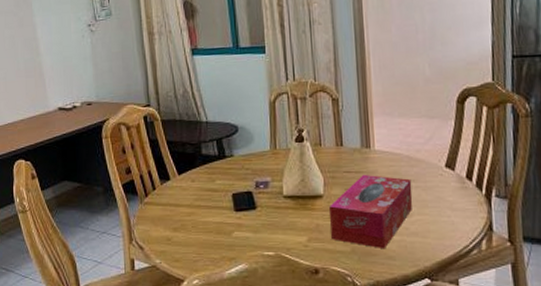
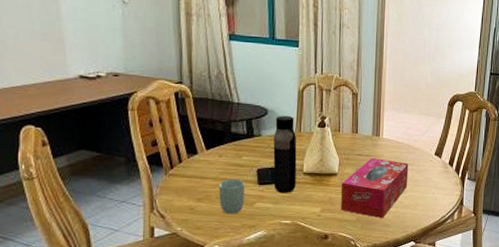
cup: none [193,205,222,245] -> present [218,179,245,214]
water bottle: none [247,132,276,221] -> present [273,116,297,193]

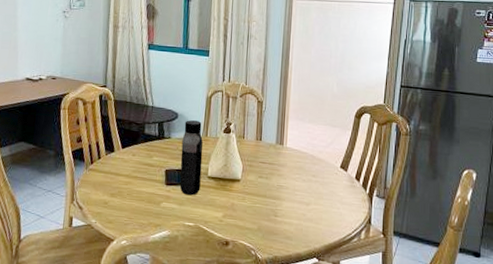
cup: present [218,179,245,214] -> none [130,177,154,212]
tissue box: present [340,157,409,219] -> none [243,166,313,230]

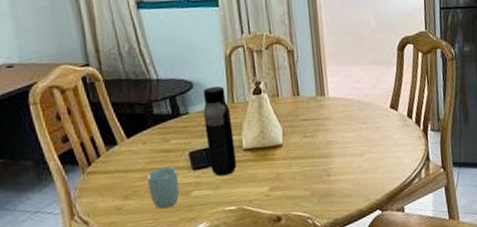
cup: none [130,177,154,212] -> present [146,166,180,209]

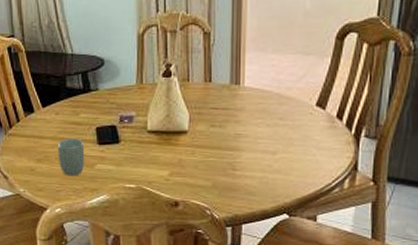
water bottle: present [203,86,237,176] -> none [112,66,139,154]

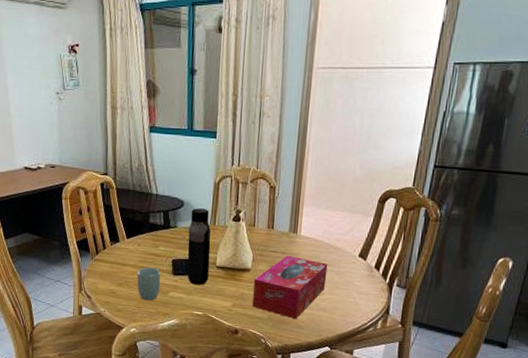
water bottle: none [112,66,139,154] -> present [187,208,211,285]
tissue box: none [192,111,279,185] -> present [253,255,328,320]

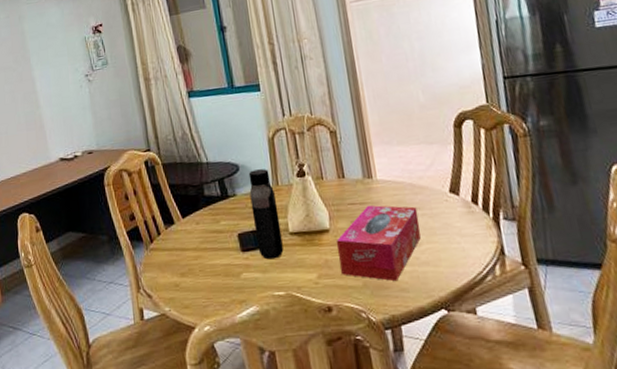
cup: present [136,267,161,301] -> none [200,247,231,289]

